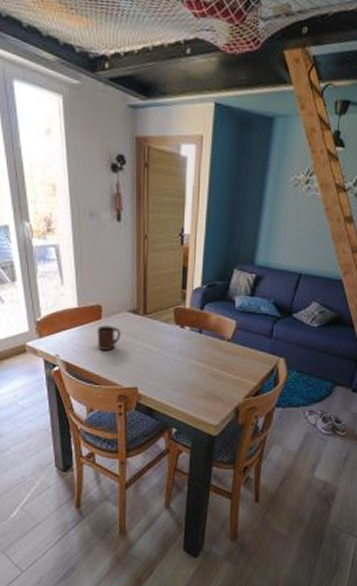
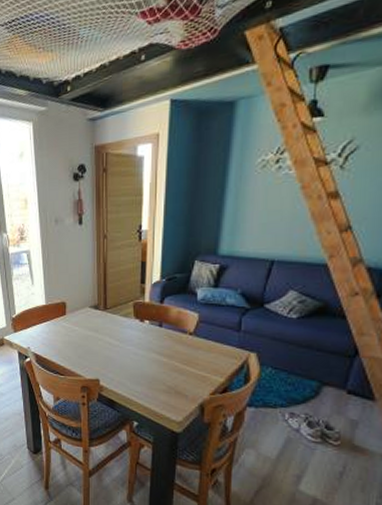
cup: present [97,325,121,350] -> none [62,320,83,344]

